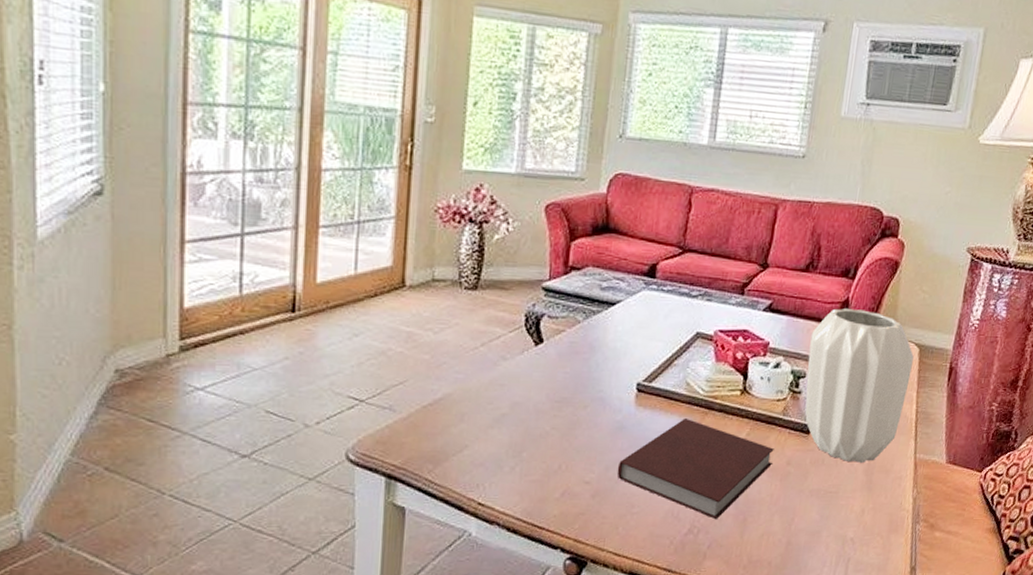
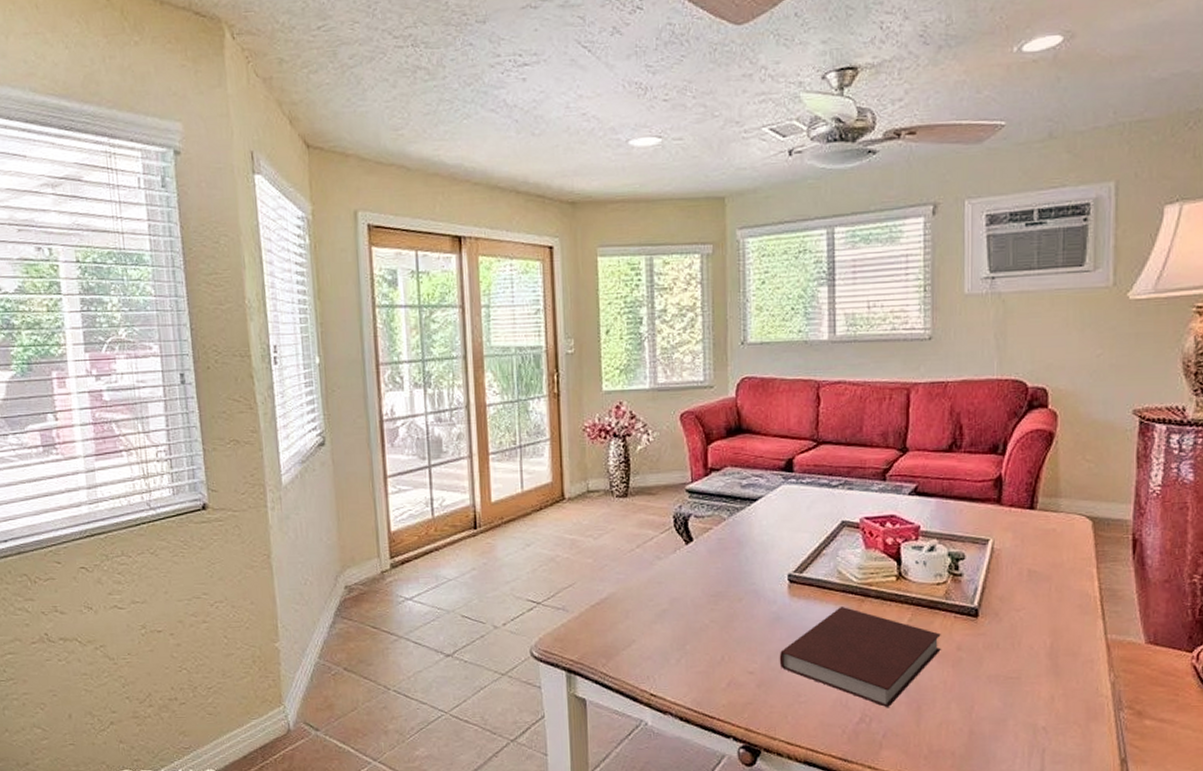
vase: present [805,308,914,463] -> none [965,485,1087,646]

